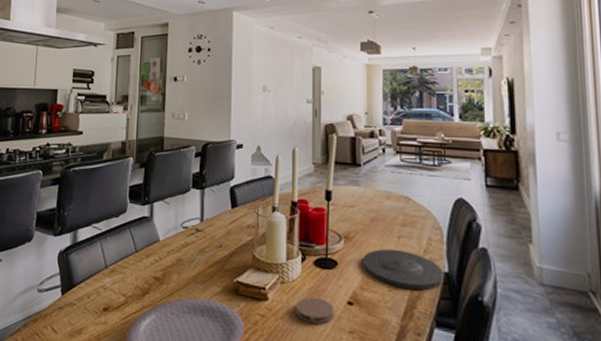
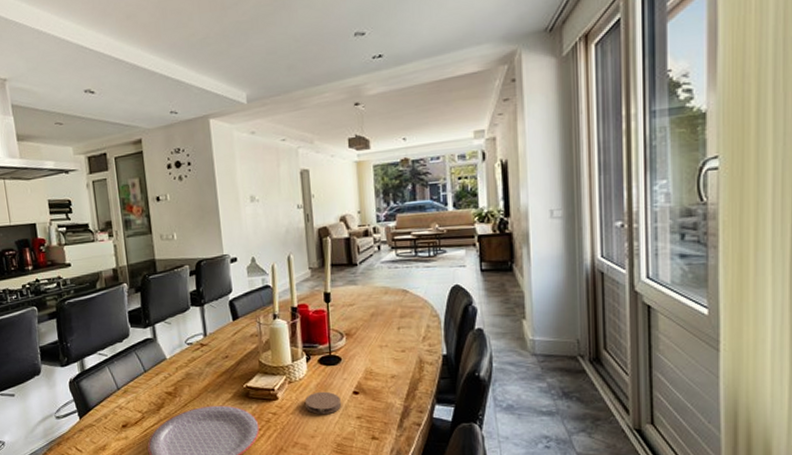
plate: present [363,249,444,290] -> none [365,340,442,374]

